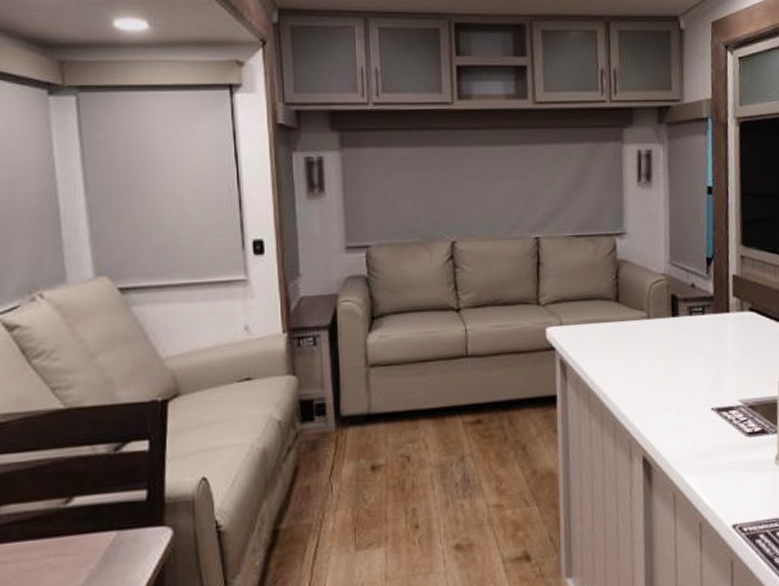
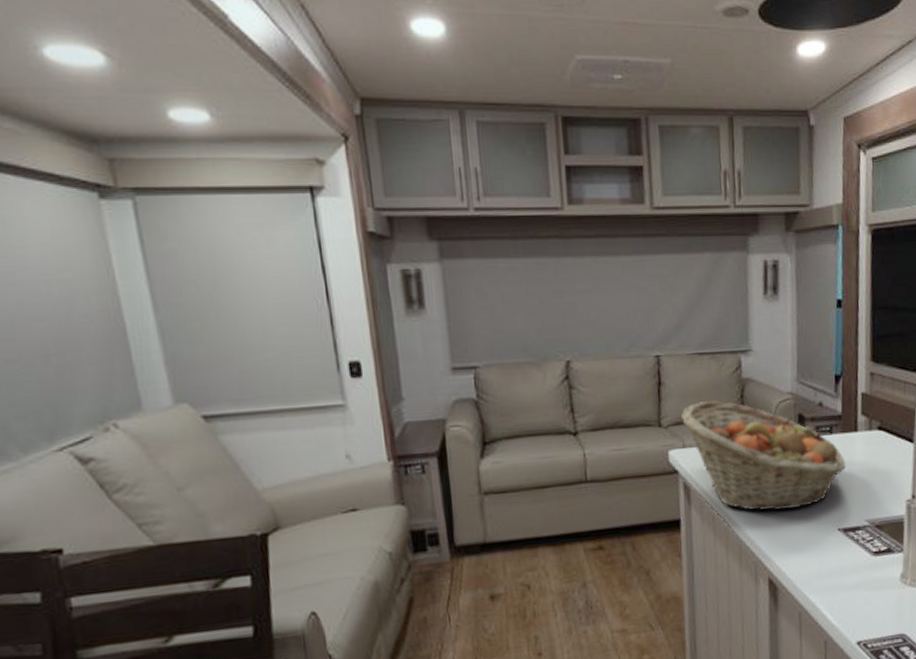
fruit basket: none [559,281,719,388] -> present [681,401,846,511]

